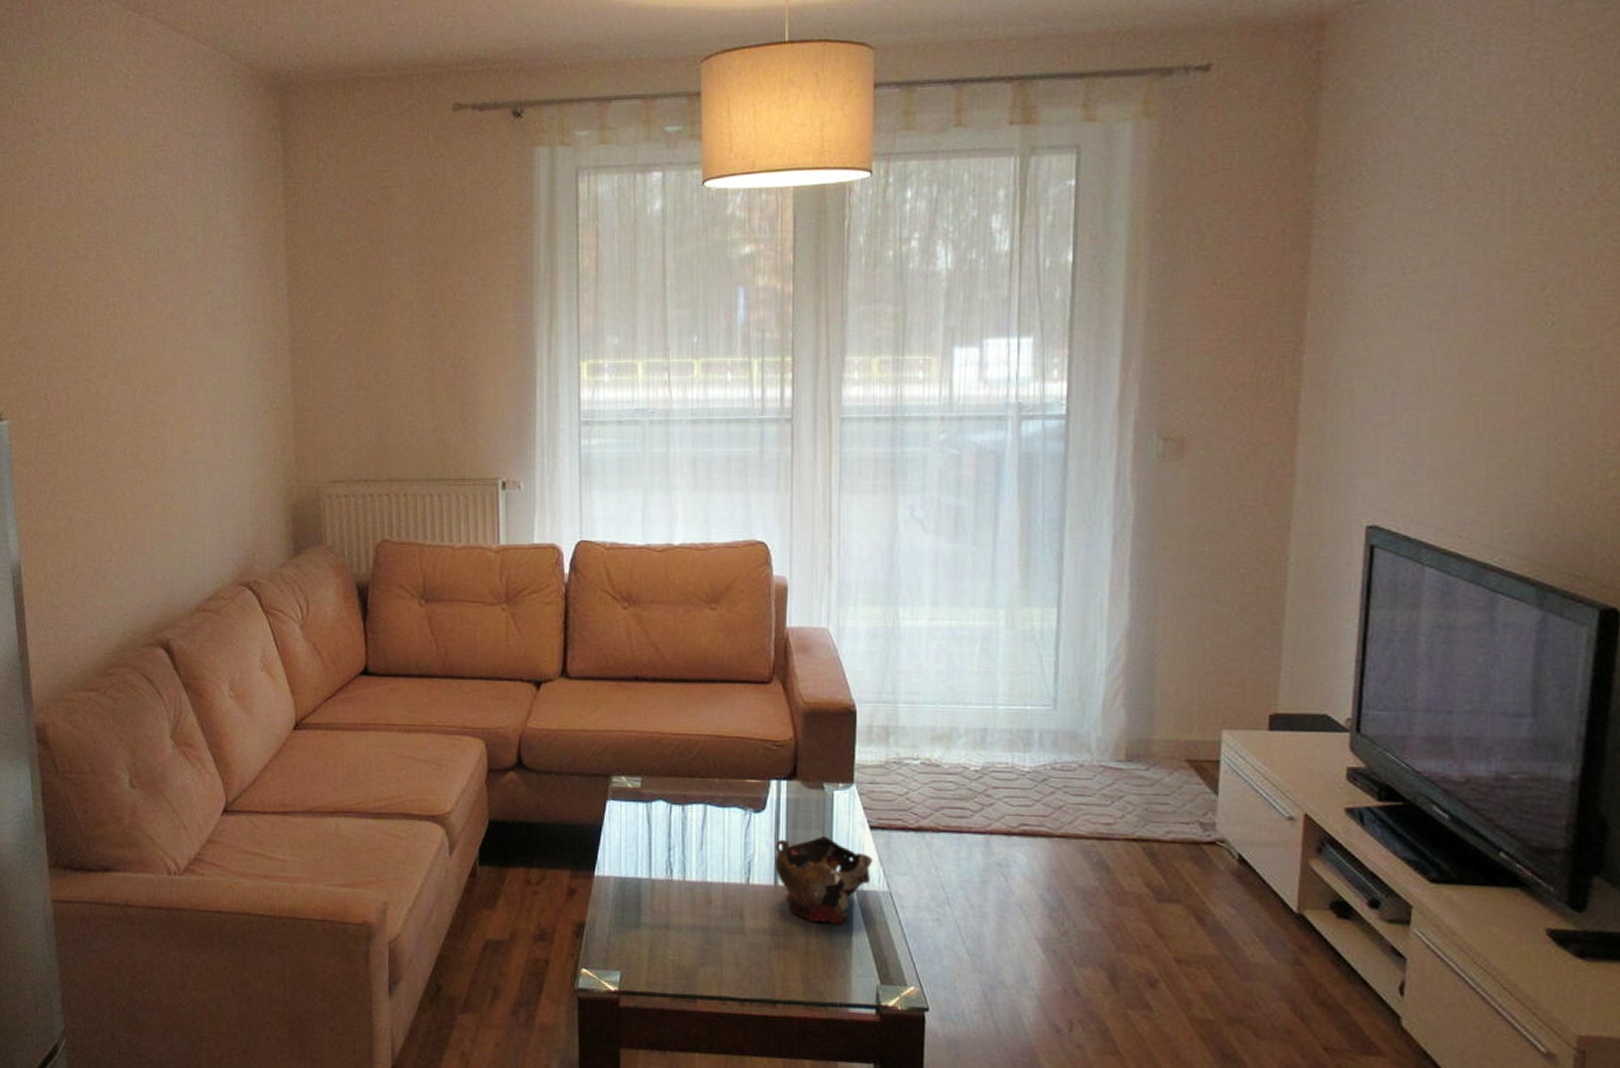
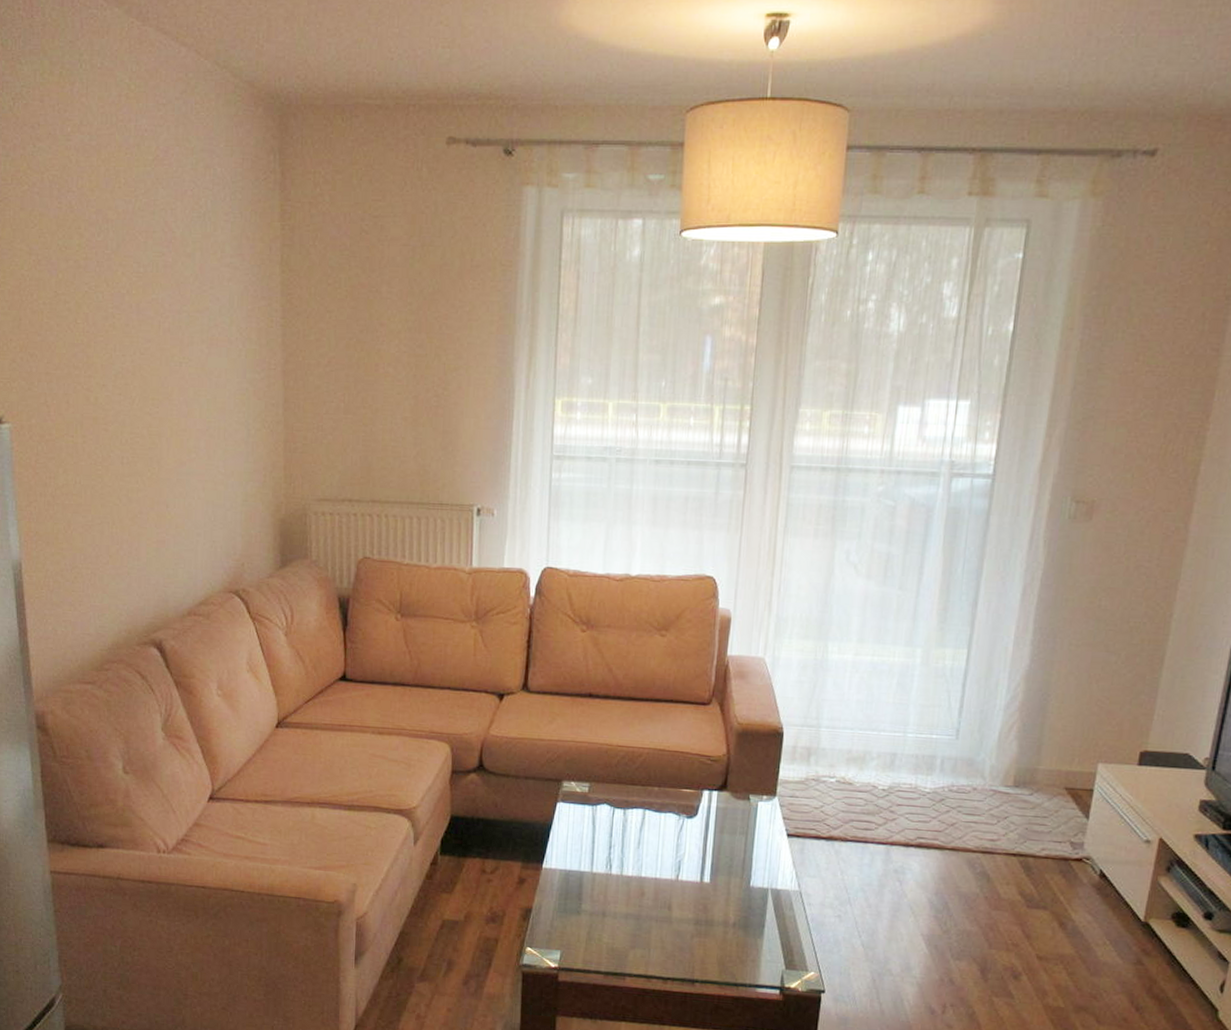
decorative bowl: present [774,836,873,924] -> none [701,841,788,917]

